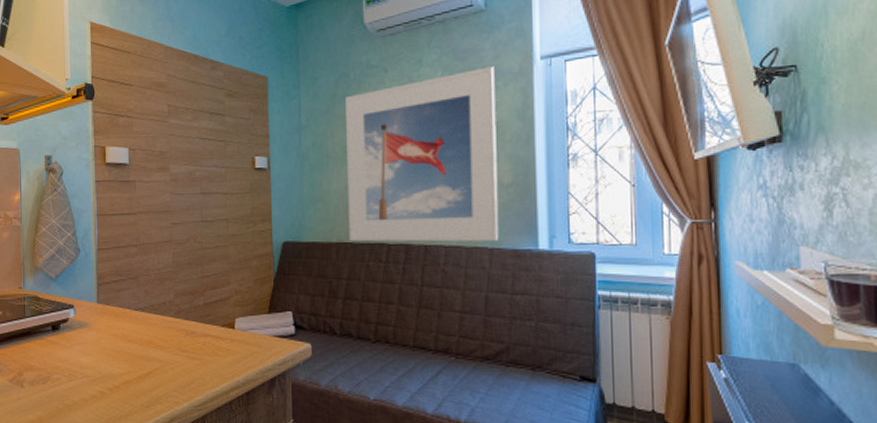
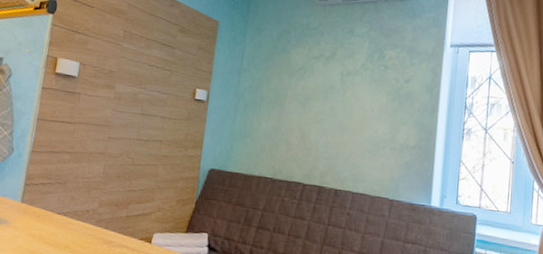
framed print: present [345,66,499,242] -> none [270,45,412,195]

